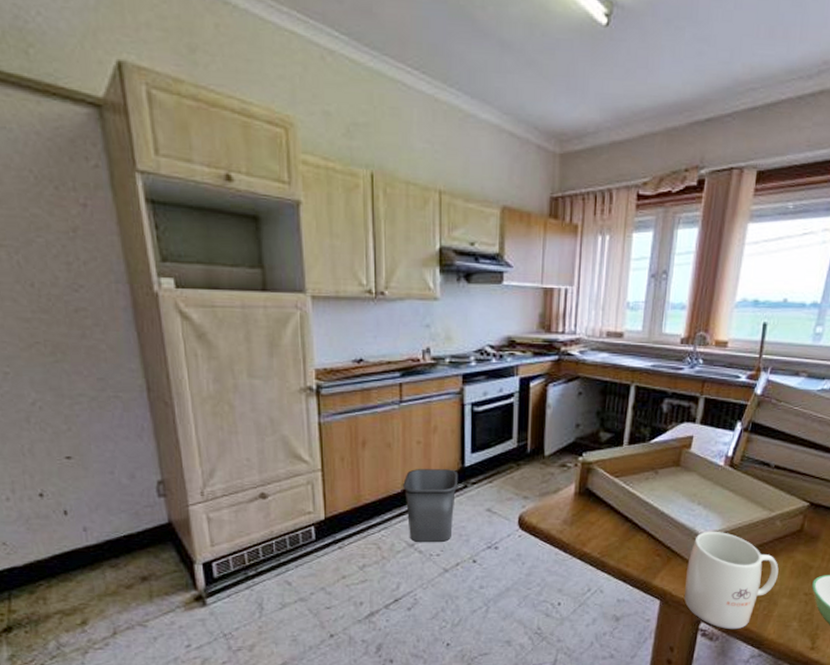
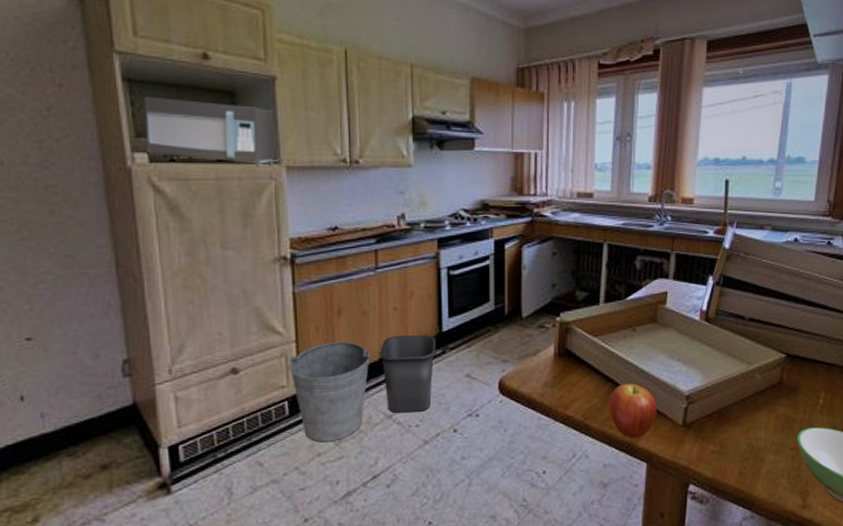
microwave: none [167,219,305,296] -> present [143,96,279,167]
bucket: none [315,471,394,566] -> present [289,341,370,443]
fruit: none [625,524,674,577] -> present [608,383,657,438]
mug: present [684,531,779,630] -> none [671,387,762,491]

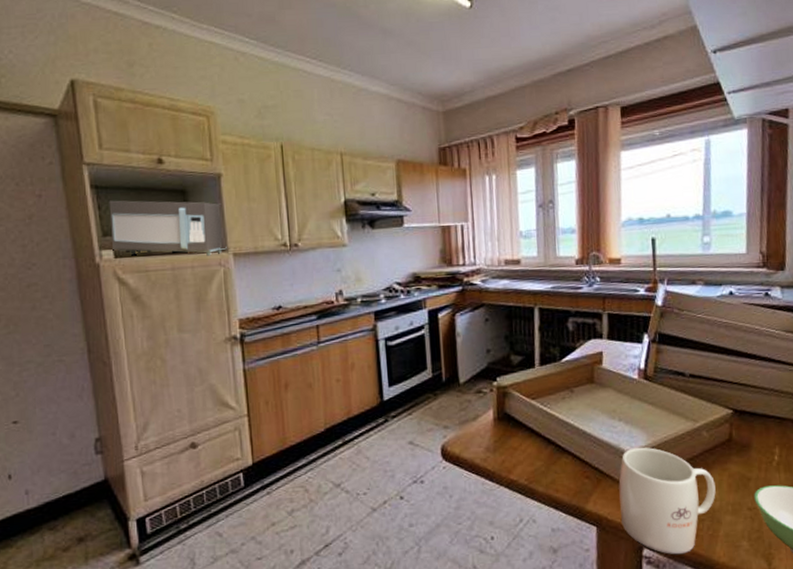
bucket: present [289,341,370,443] -> none [242,413,317,512]
waste bin: present [380,335,436,413] -> none [326,404,379,482]
fruit: present [608,383,657,438] -> none [551,444,603,501]
mug: none [671,387,762,491] -> present [618,447,716,555]

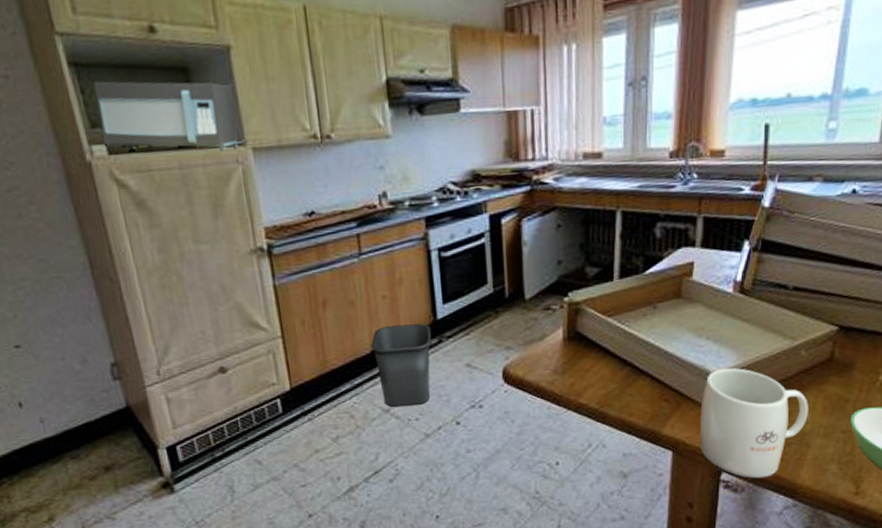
waste bin: none [326,404,379,482] -> present [371,323,432,407]

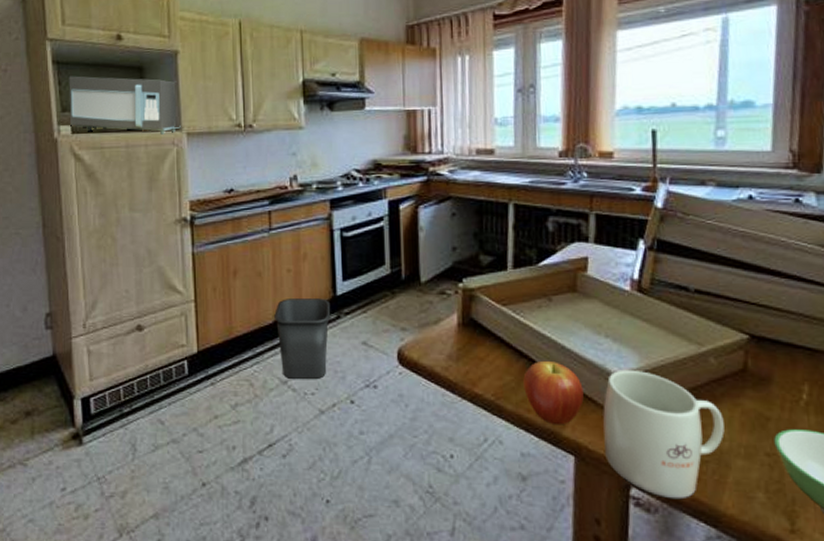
fruit: none [627,366,683,425] -> present [523,360,584,426]

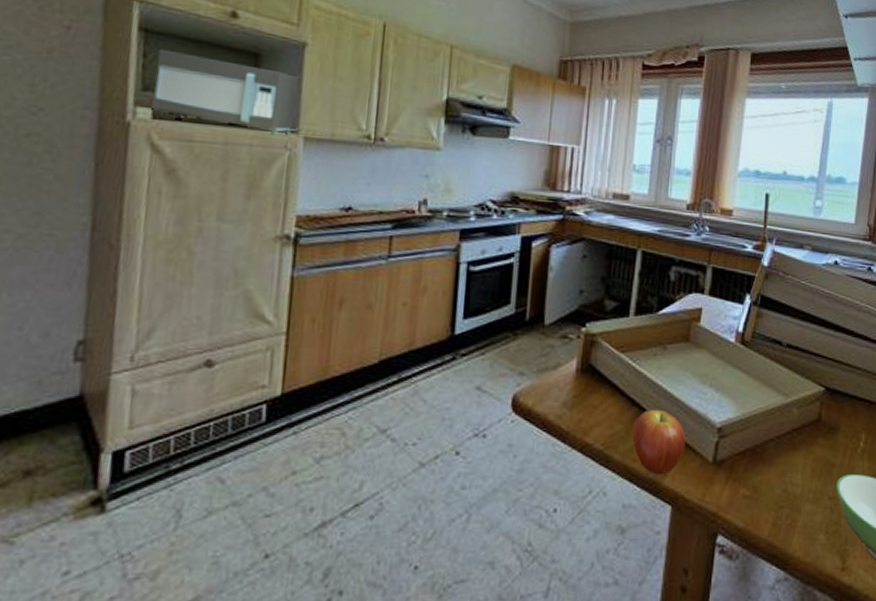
waste bin: present [274,298,331,379] -> none [381,335,447,427]
mug: present [602,369,725,500] -> none [698,419,799,545]

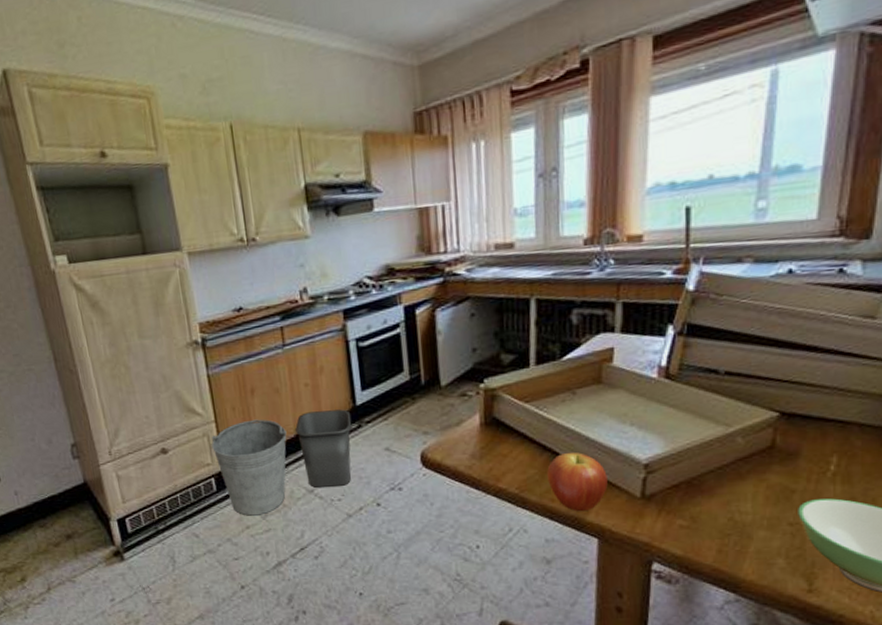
microwave: present [152,49,301,135] -> none [56,197,181,259]
bucket: none [274,336,370,458] -> present [211,419,287,516]
waste bin: none [381,335,447,427] -> present [295,409,352,488]

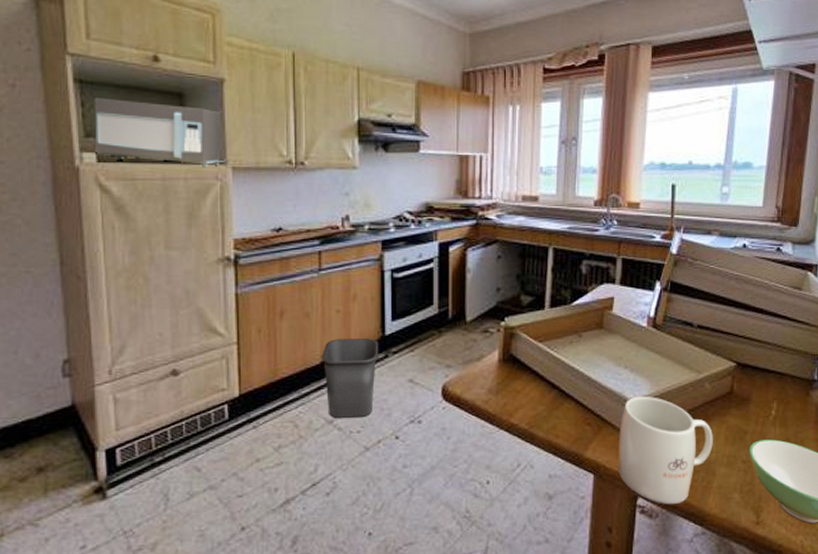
microwave: none [56,197,181,259] -> present [94,97,226,168]
bucket: present [211,419,287,516] -> none [230,343,312,448]
fruit: present [547,451,608,512] -> none [554,390,604,448]
mug: none [626,454,748,571] -> present [619,396,713,505]

